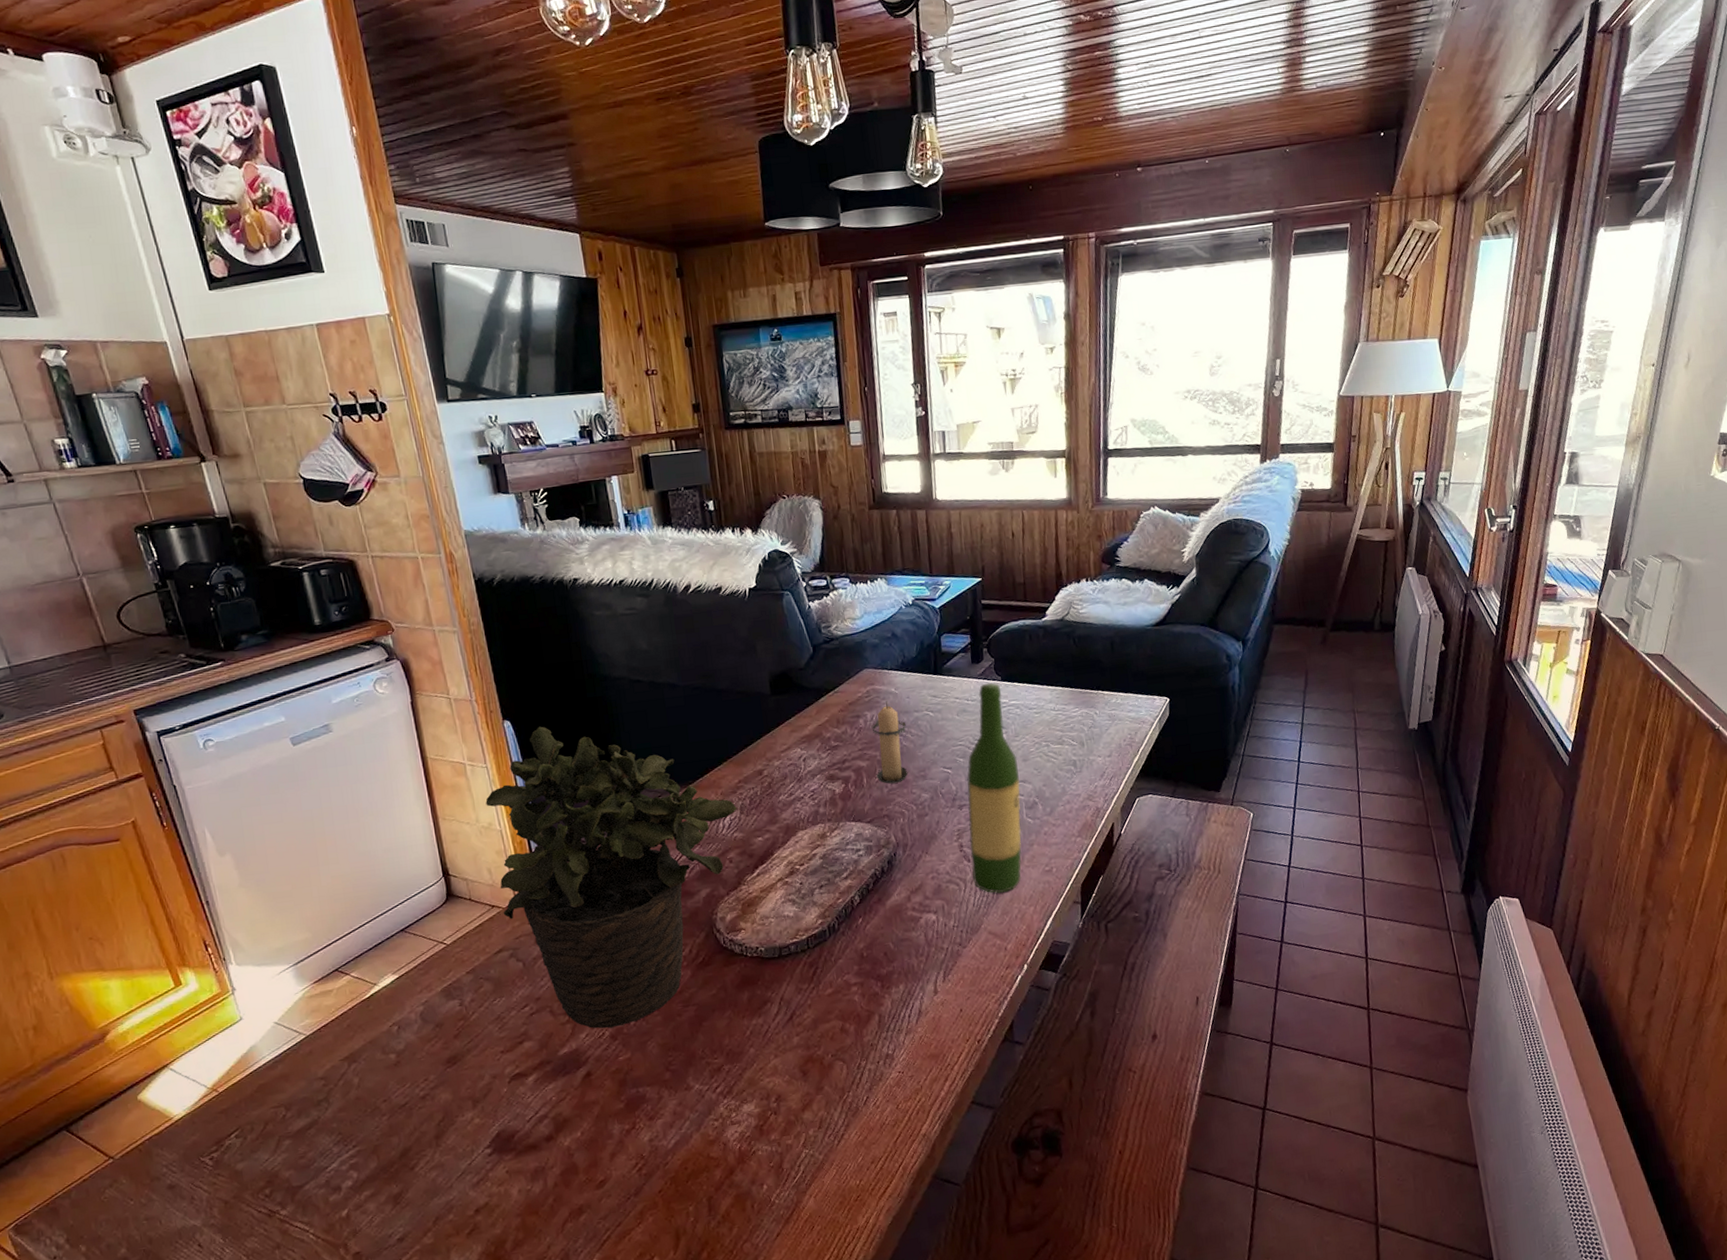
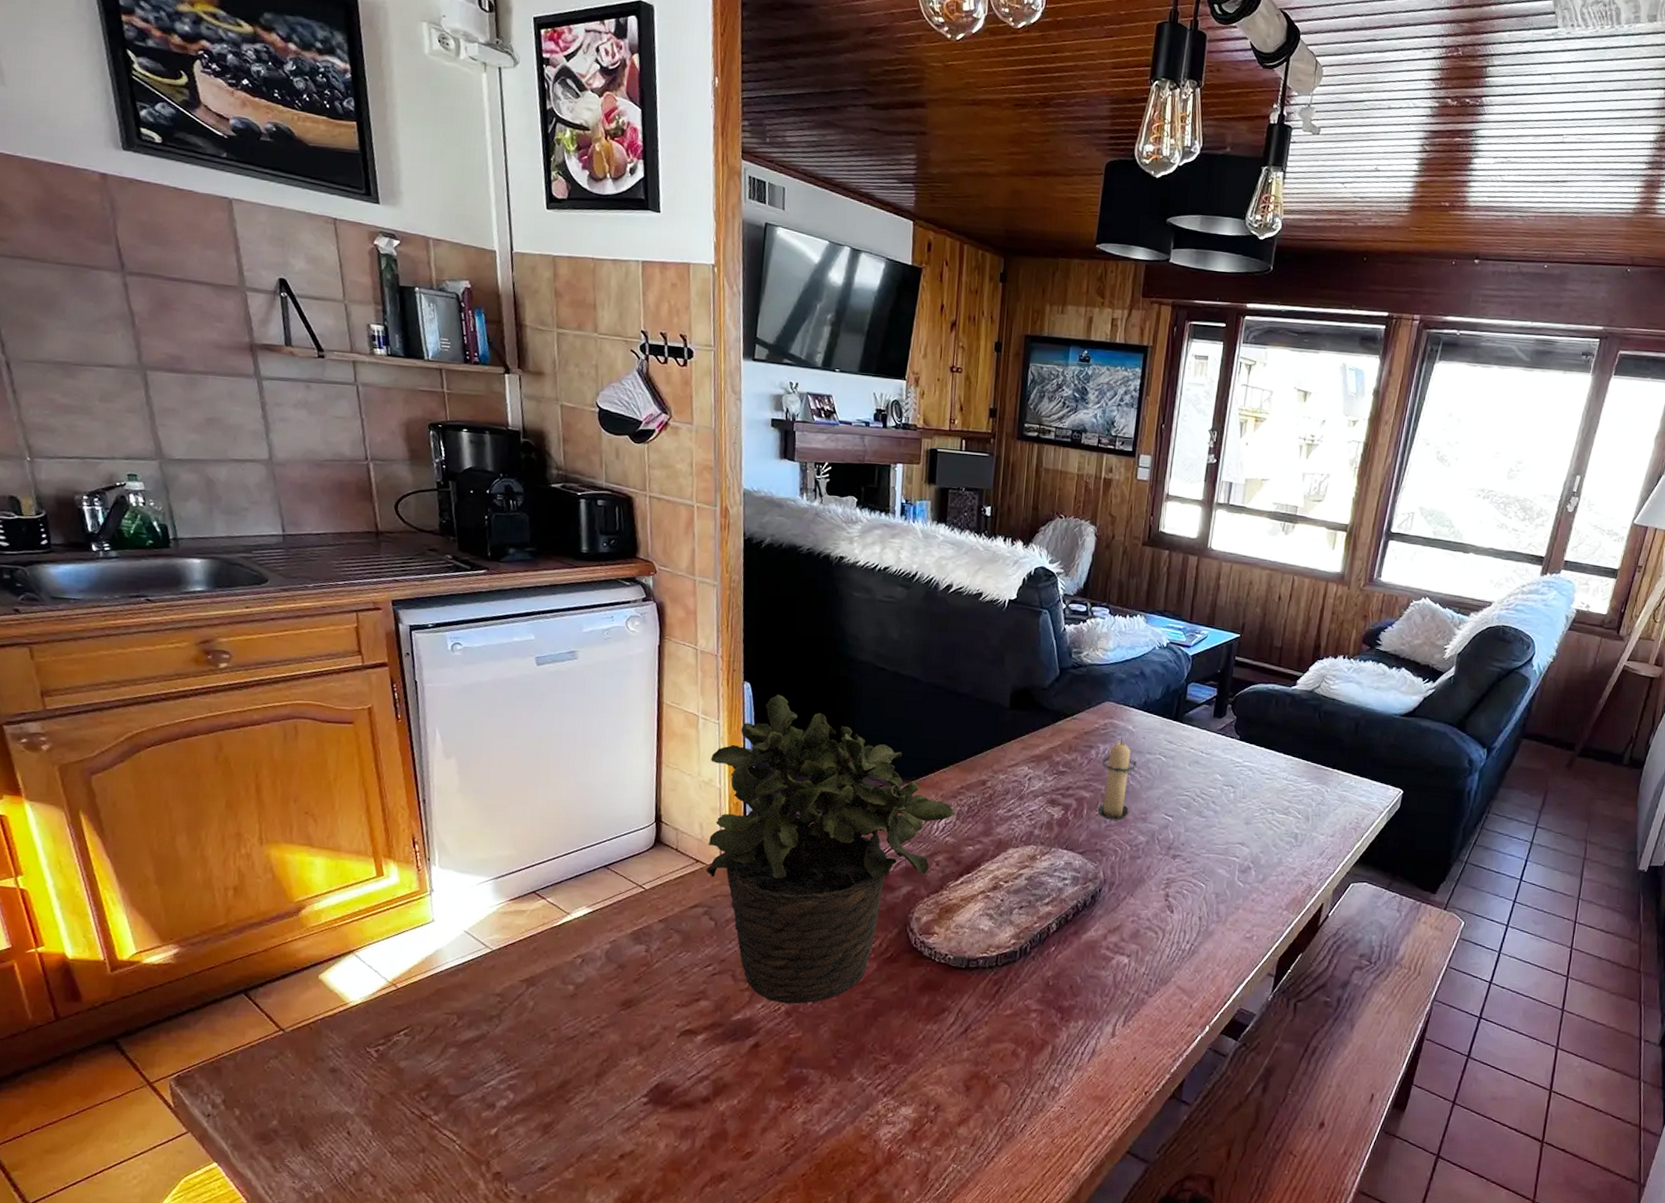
wine bottle: present [966,682,1022,894] -> none [1172,739,1240,951]

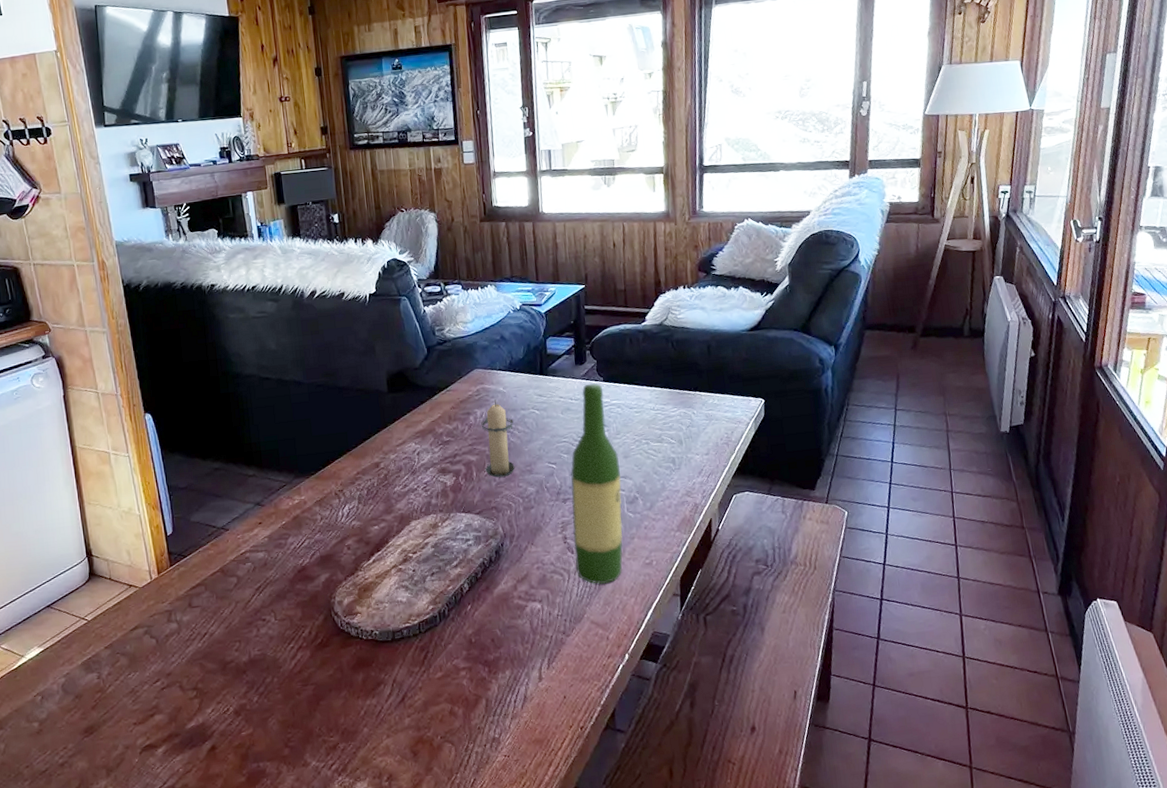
potted plant: present [706,694,954,1004] -> none [127,419,355,704]
wine bottle: none [1172,739,1240,951] -> present [570,383,623,585]

